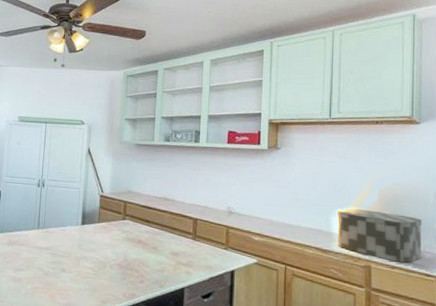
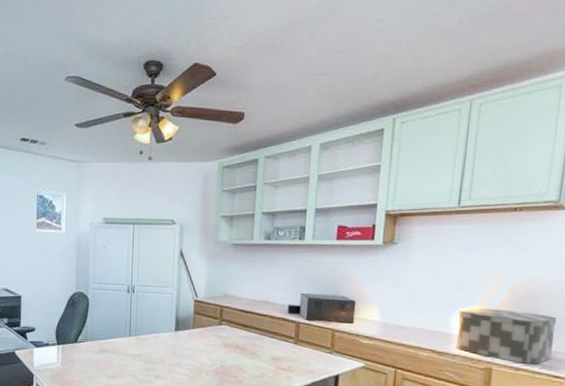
printer: none [185,190,247,221] -> present [287,292,356,324]

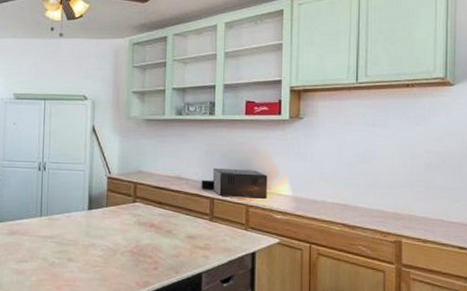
storage box: present [455,307,557,364] -> none [364,180,456,236]

